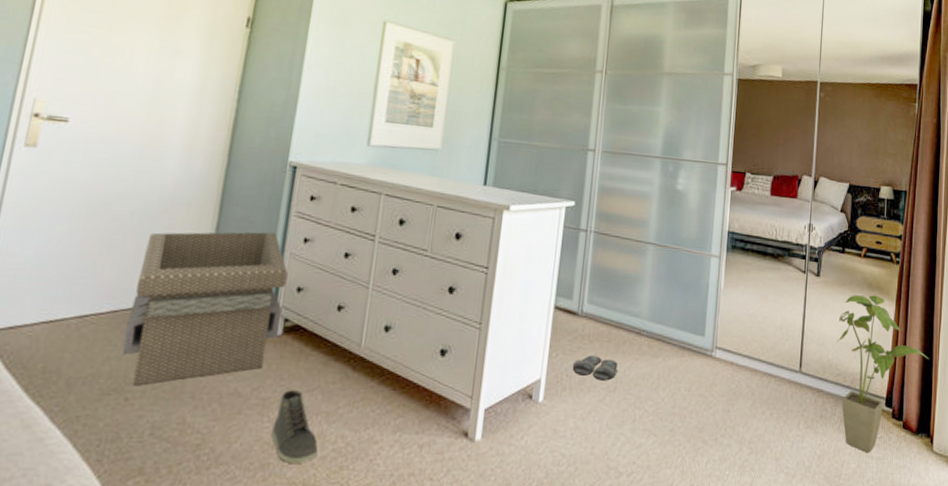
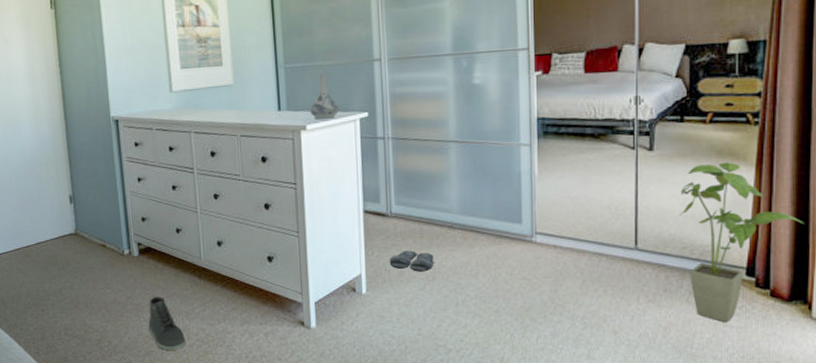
storage basket: present [121,231,289,386] -> none [25,177,137,301]
decorative vase: none [516,154,548,202] -> present [309,73,340,119]

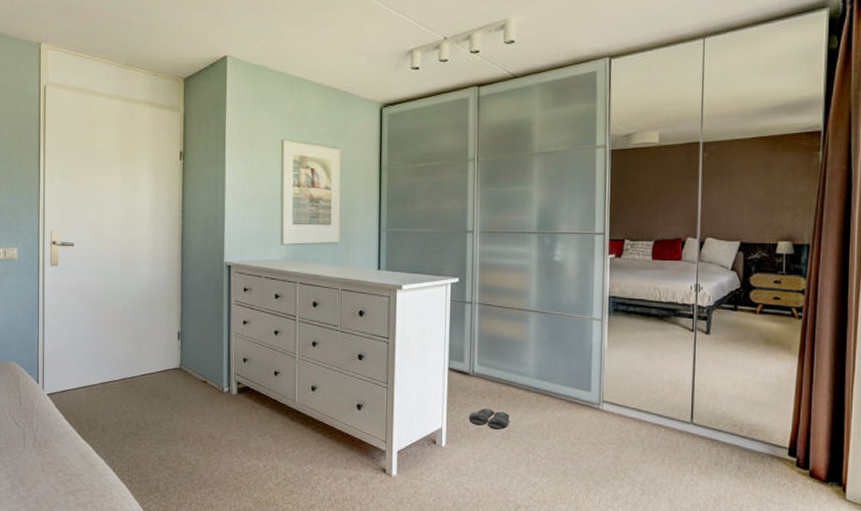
sneaker: present [148,297,186,350] -> none [239,435,274,488]
decorative vase: present [309,73,340,119] -> none [406,240,434,281]
house plant: present [678,162,804,323] -> none [730,350,840,499]

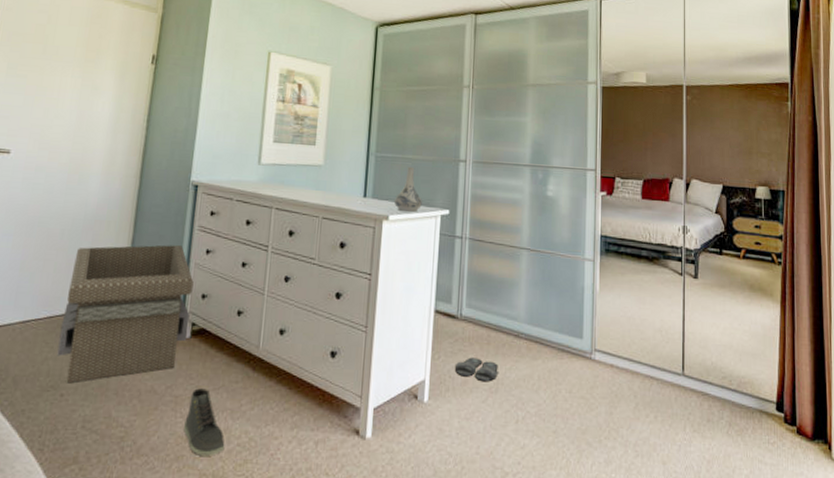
storage basket: none [133,318,235,431] -> present [57,245,194,384]
sneaker: none [239,435,274,488] -> present [184,388,225,456]
decorative vase: none [406,240,434,281] -> present [393,166,423,212]

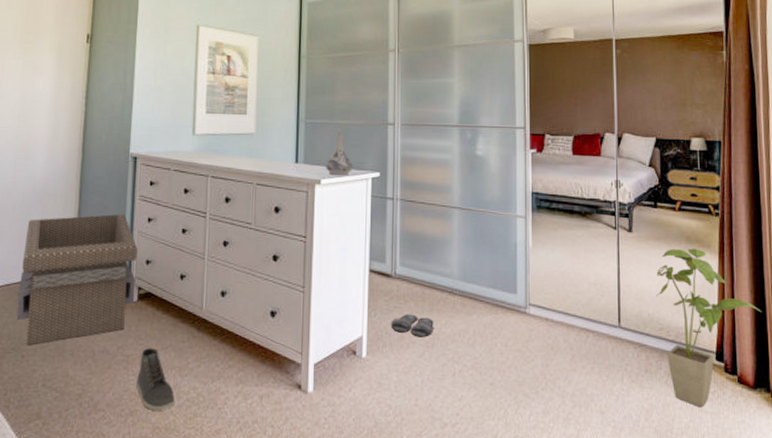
house plant: none [719,297,821,459] -> present [655,248,762,408]

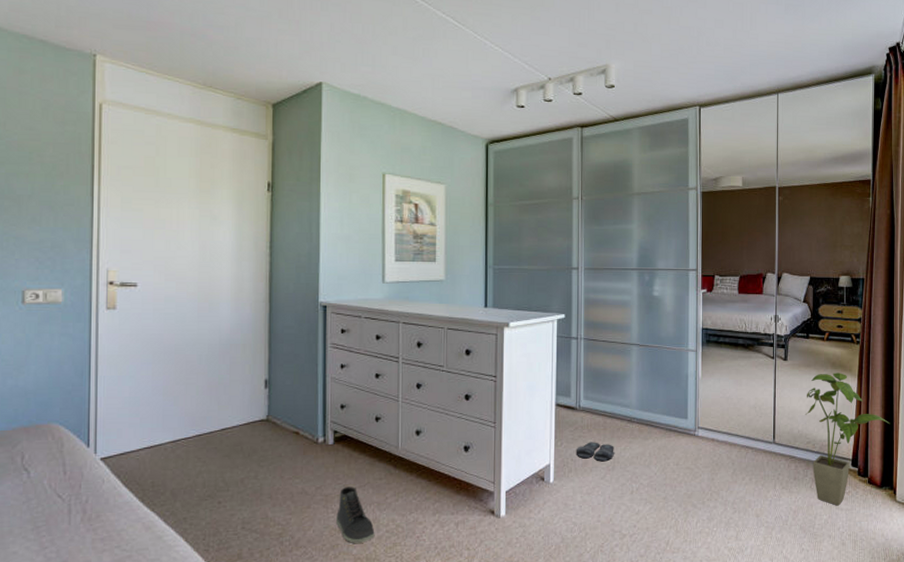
storage basket: present [16,214,138,346] -> none [210,362,332,492]
decorative vase: present [325,131,354,175] -> none [513,277,540,318]

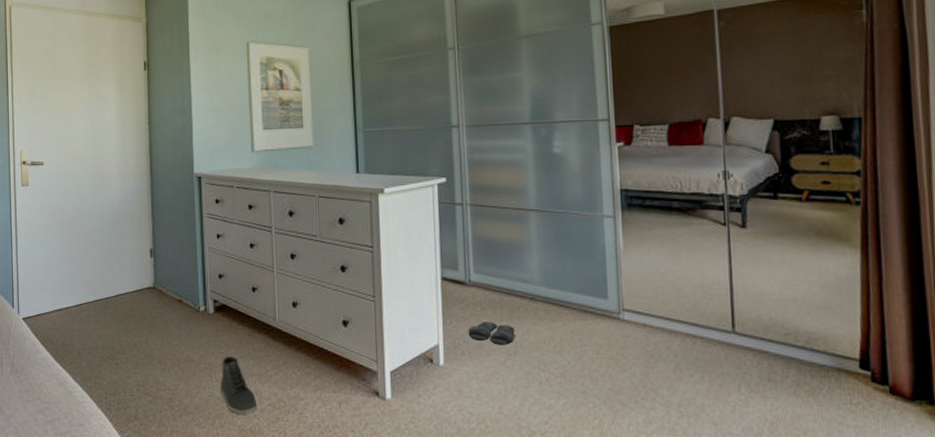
house plant: present [805,373,890,506] -> none [778,243,921,421]

